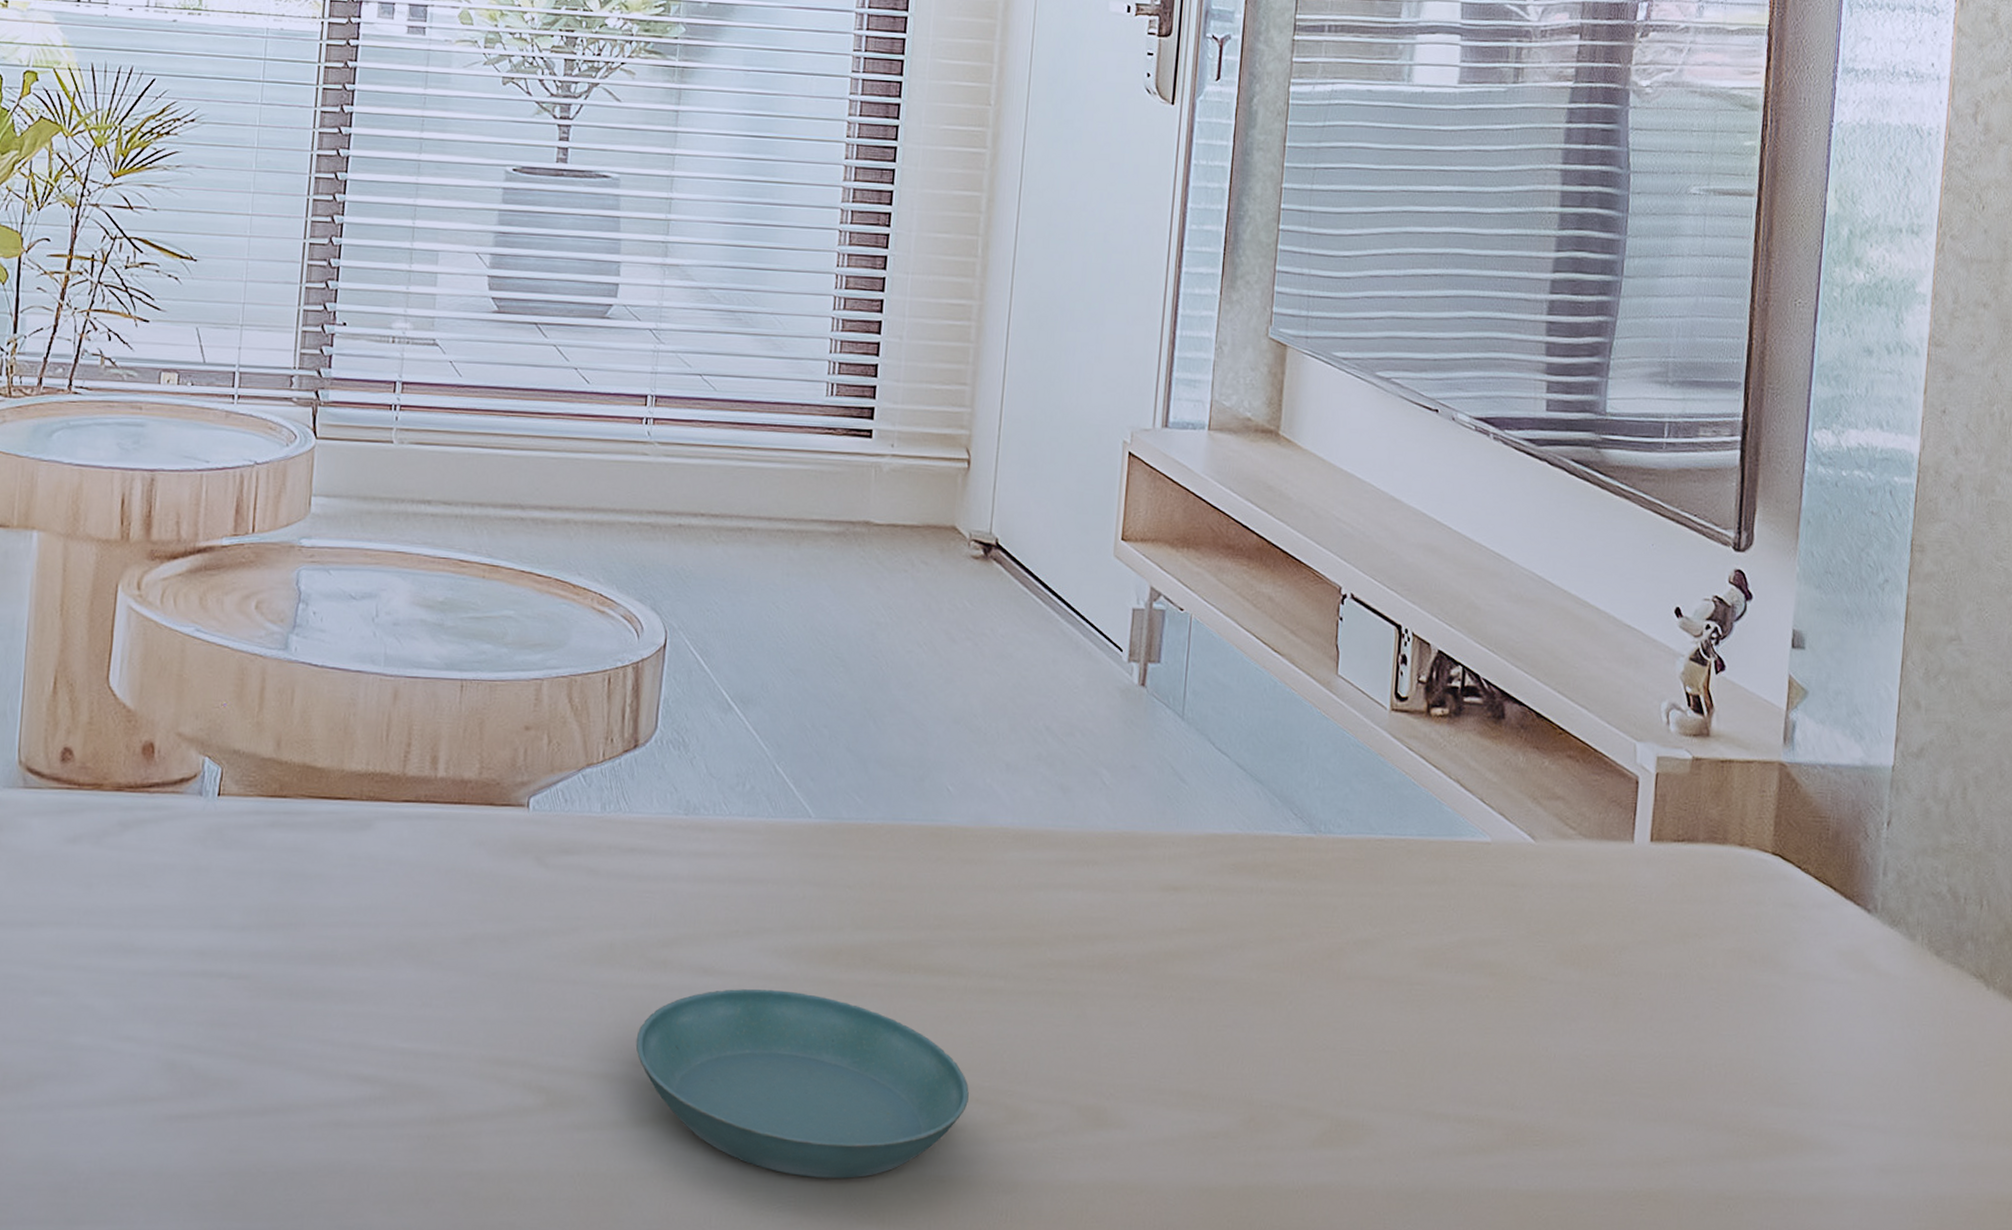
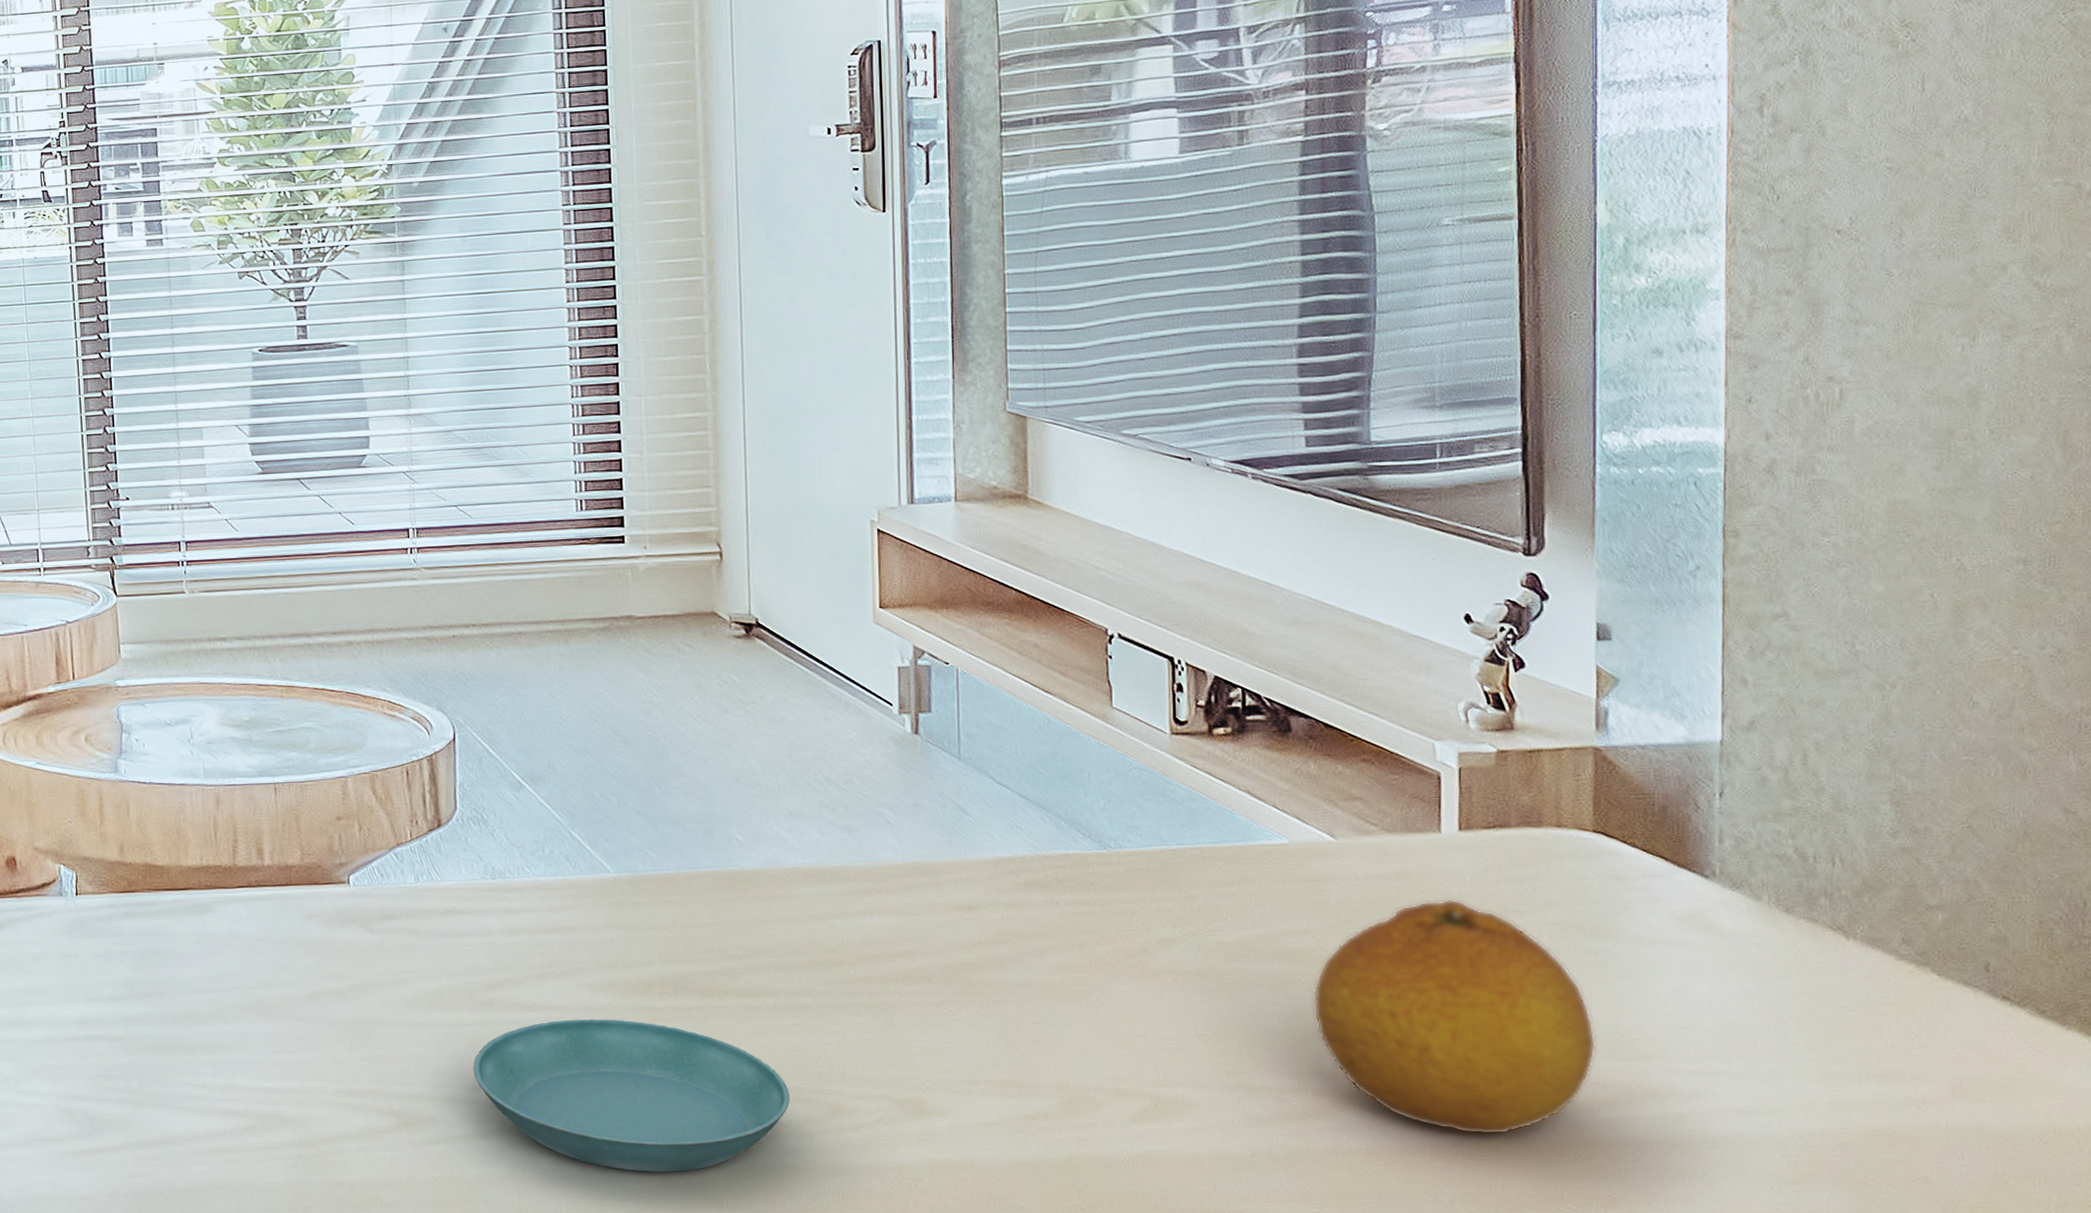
fruit: none [1497,916,1757,1182] -> present [1313,899,1597,1135]

